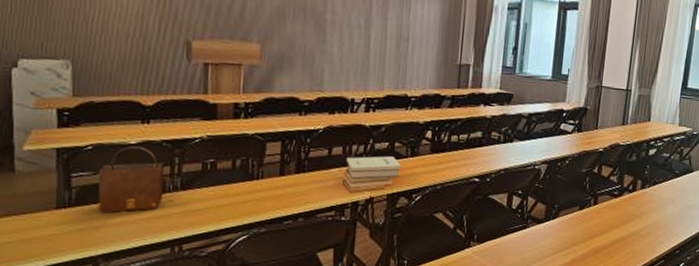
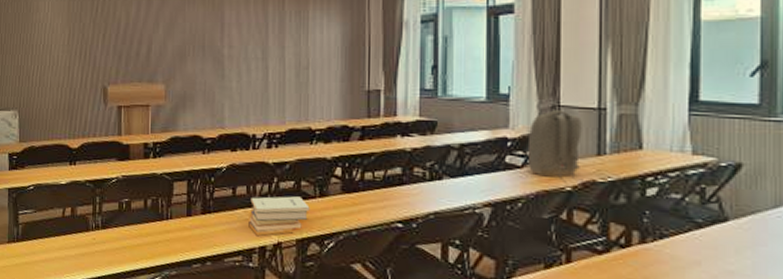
handbag: present [98,145,165,214] -> none [37,185,89,249]
backpack: none [576,89,615,145] -> present [527,110,583,183]

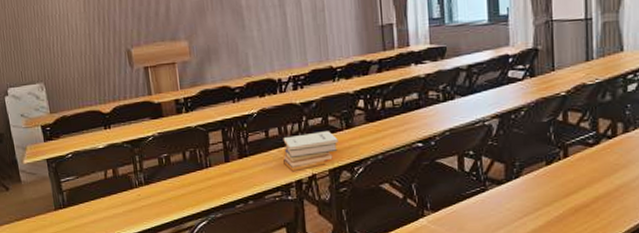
backpack: present [527,110,583,183] -> none [526,24,575,89]

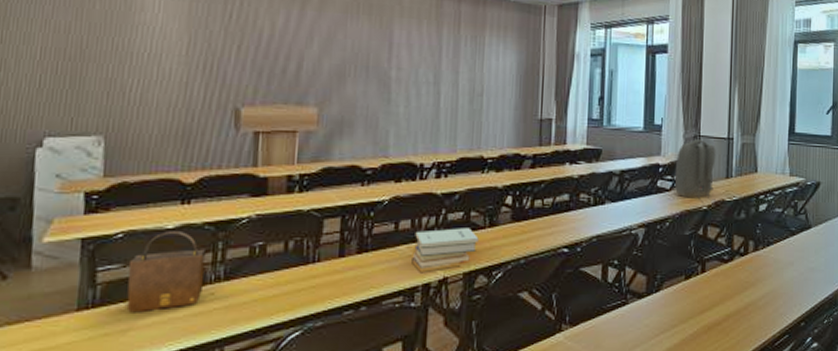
handbag: none [79,149,133,211] -> present [126,230,207,313]
backpack: none [526,24,575,89] -> present [674,139,716,203]

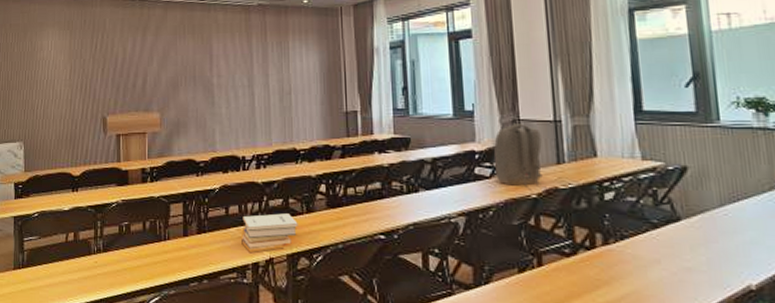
handbag: present [126,230,207,313] -> none [42,211,91,274]

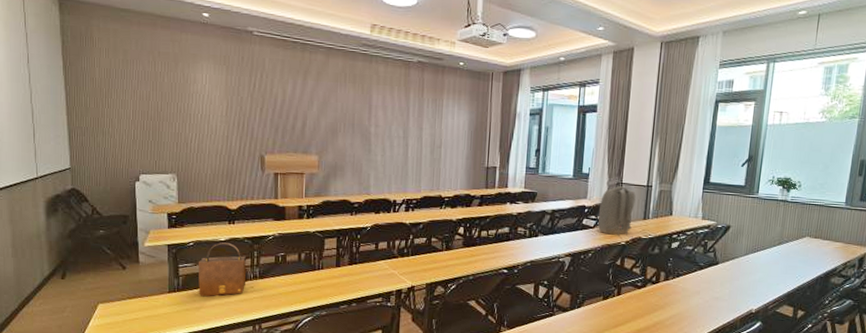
handbag: none [42,211,91,274] -> present [198,242,247,297]
books: present [241,213,298,254] -> none [388,250,438,282]

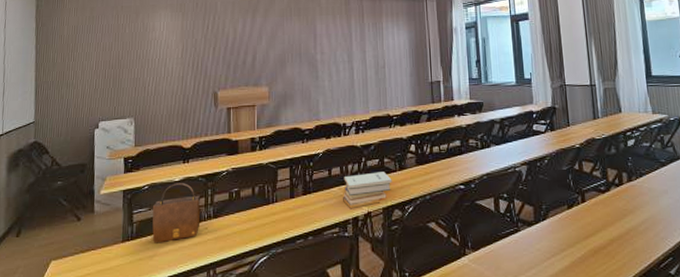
books: none [388,250,438,282] -> present [343,172,392,209]
backpack: present [598,186,636,239] -> none [547,88,587,142]

